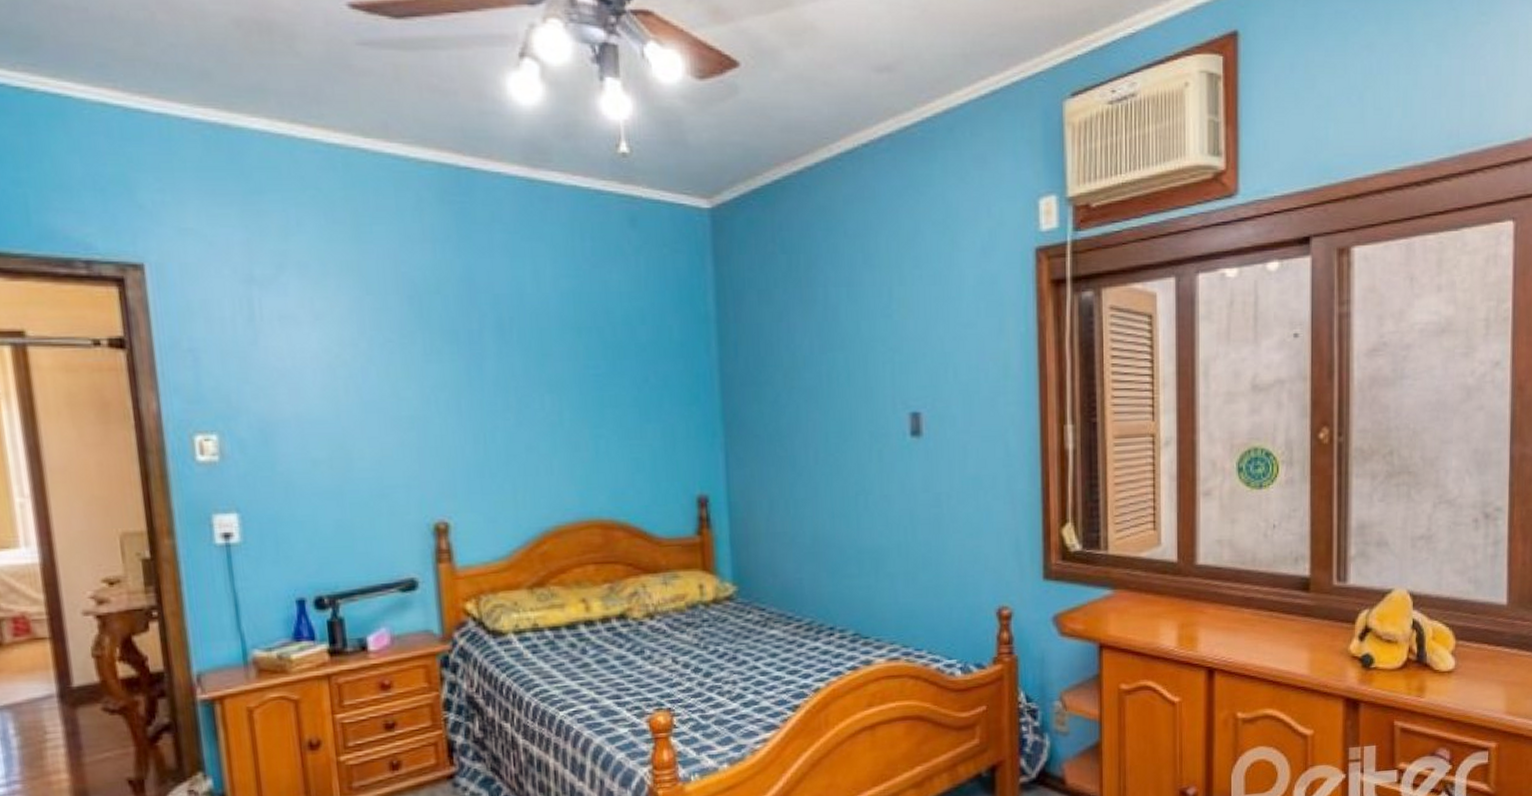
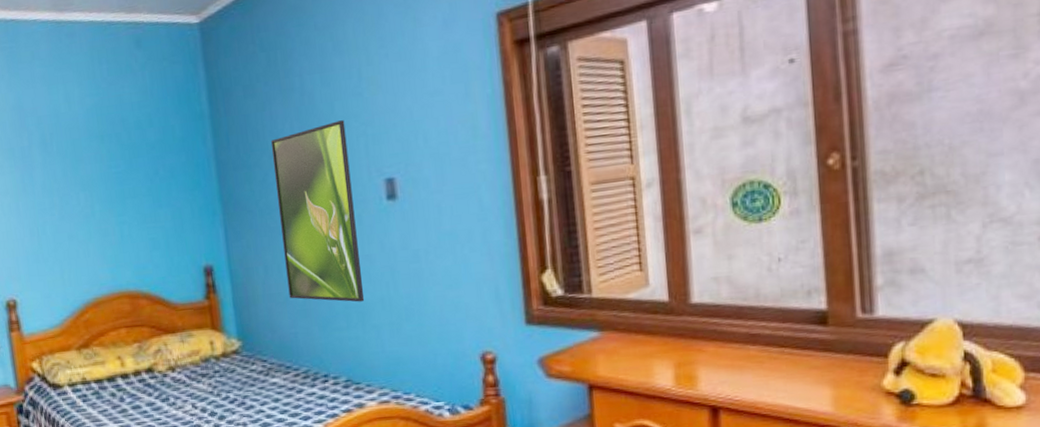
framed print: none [786,343,880,547] -> present [270,120,365,302]

